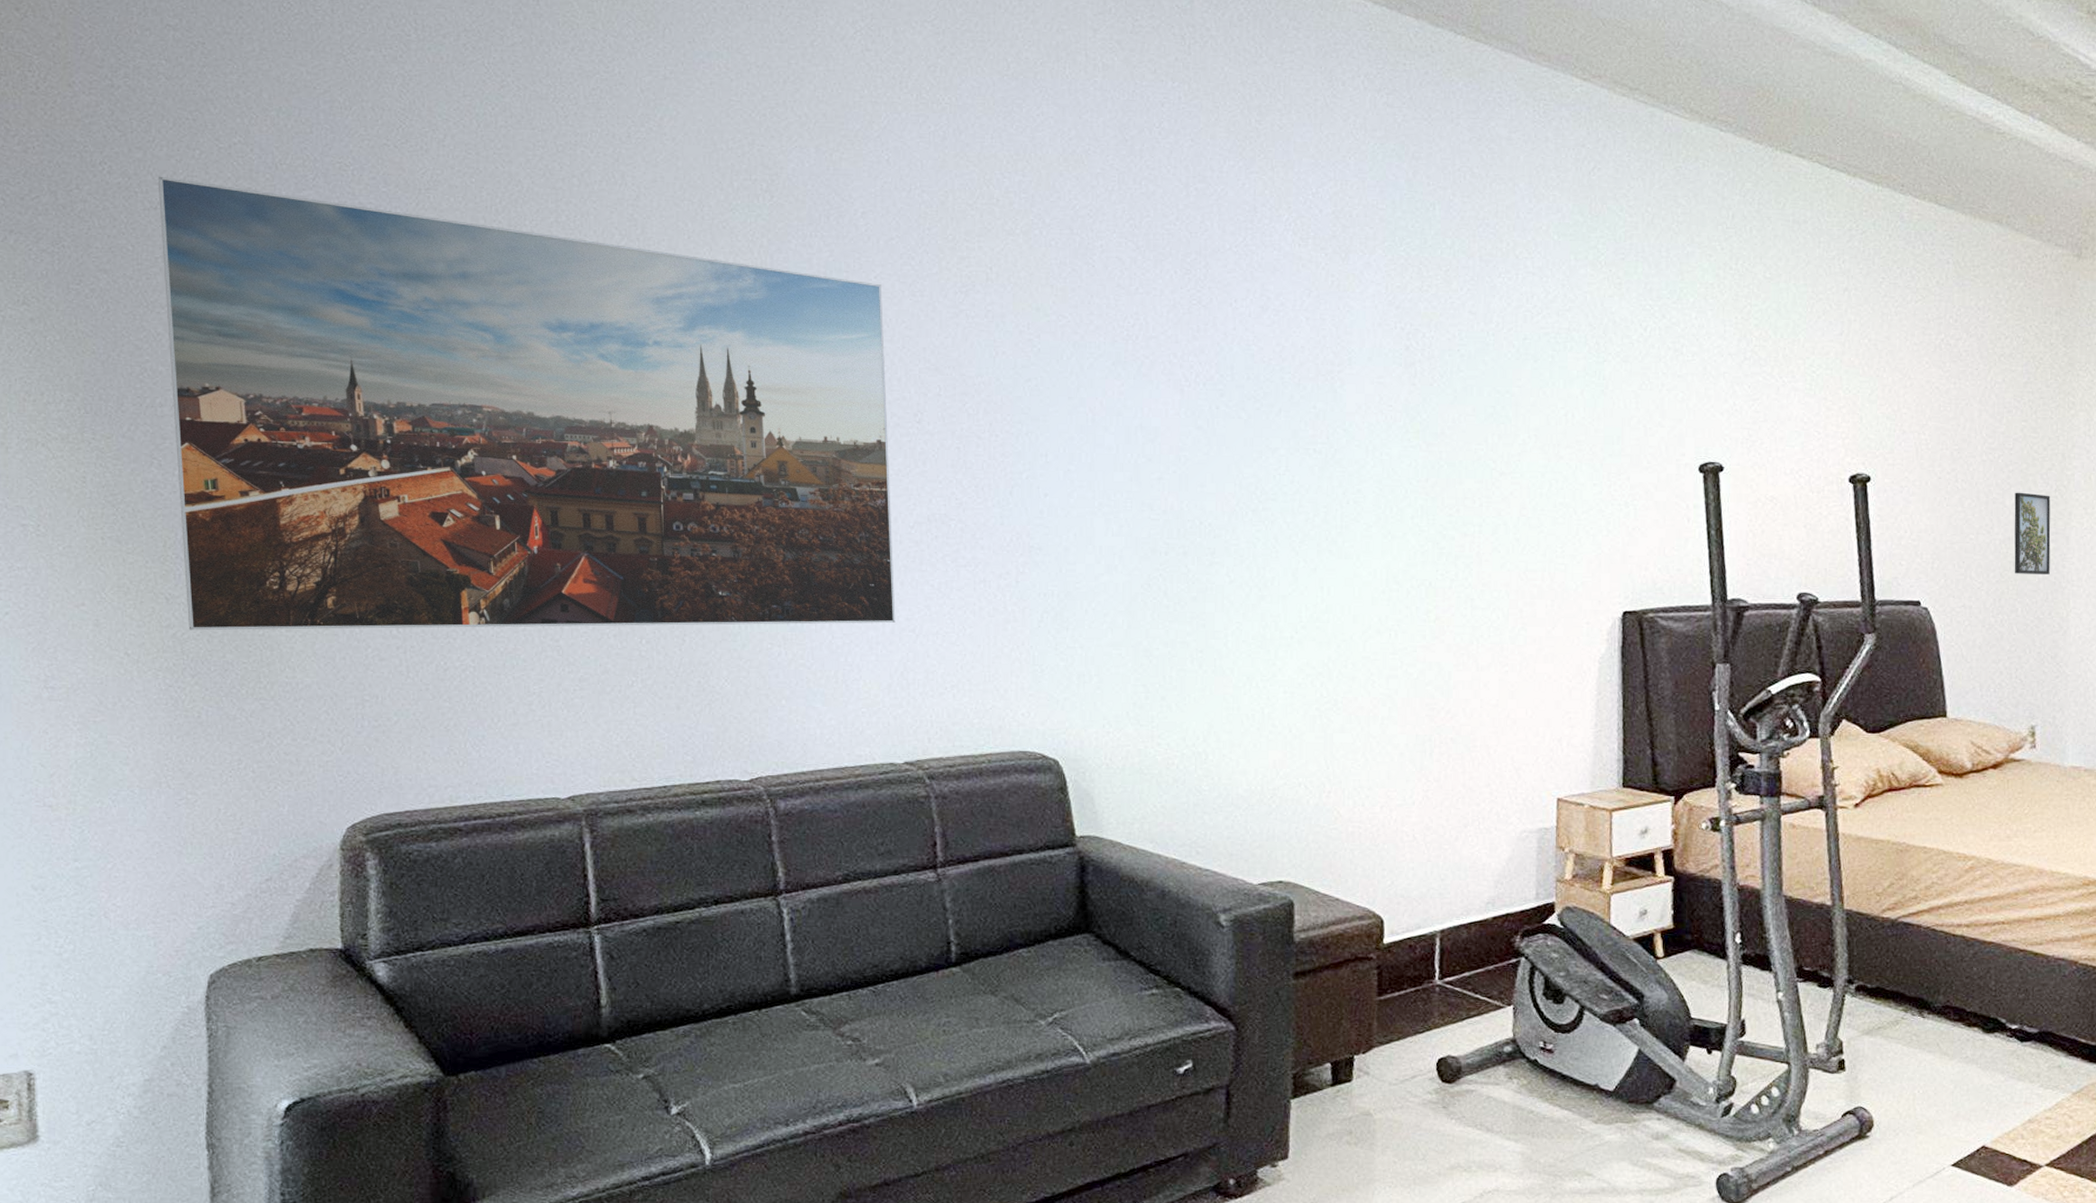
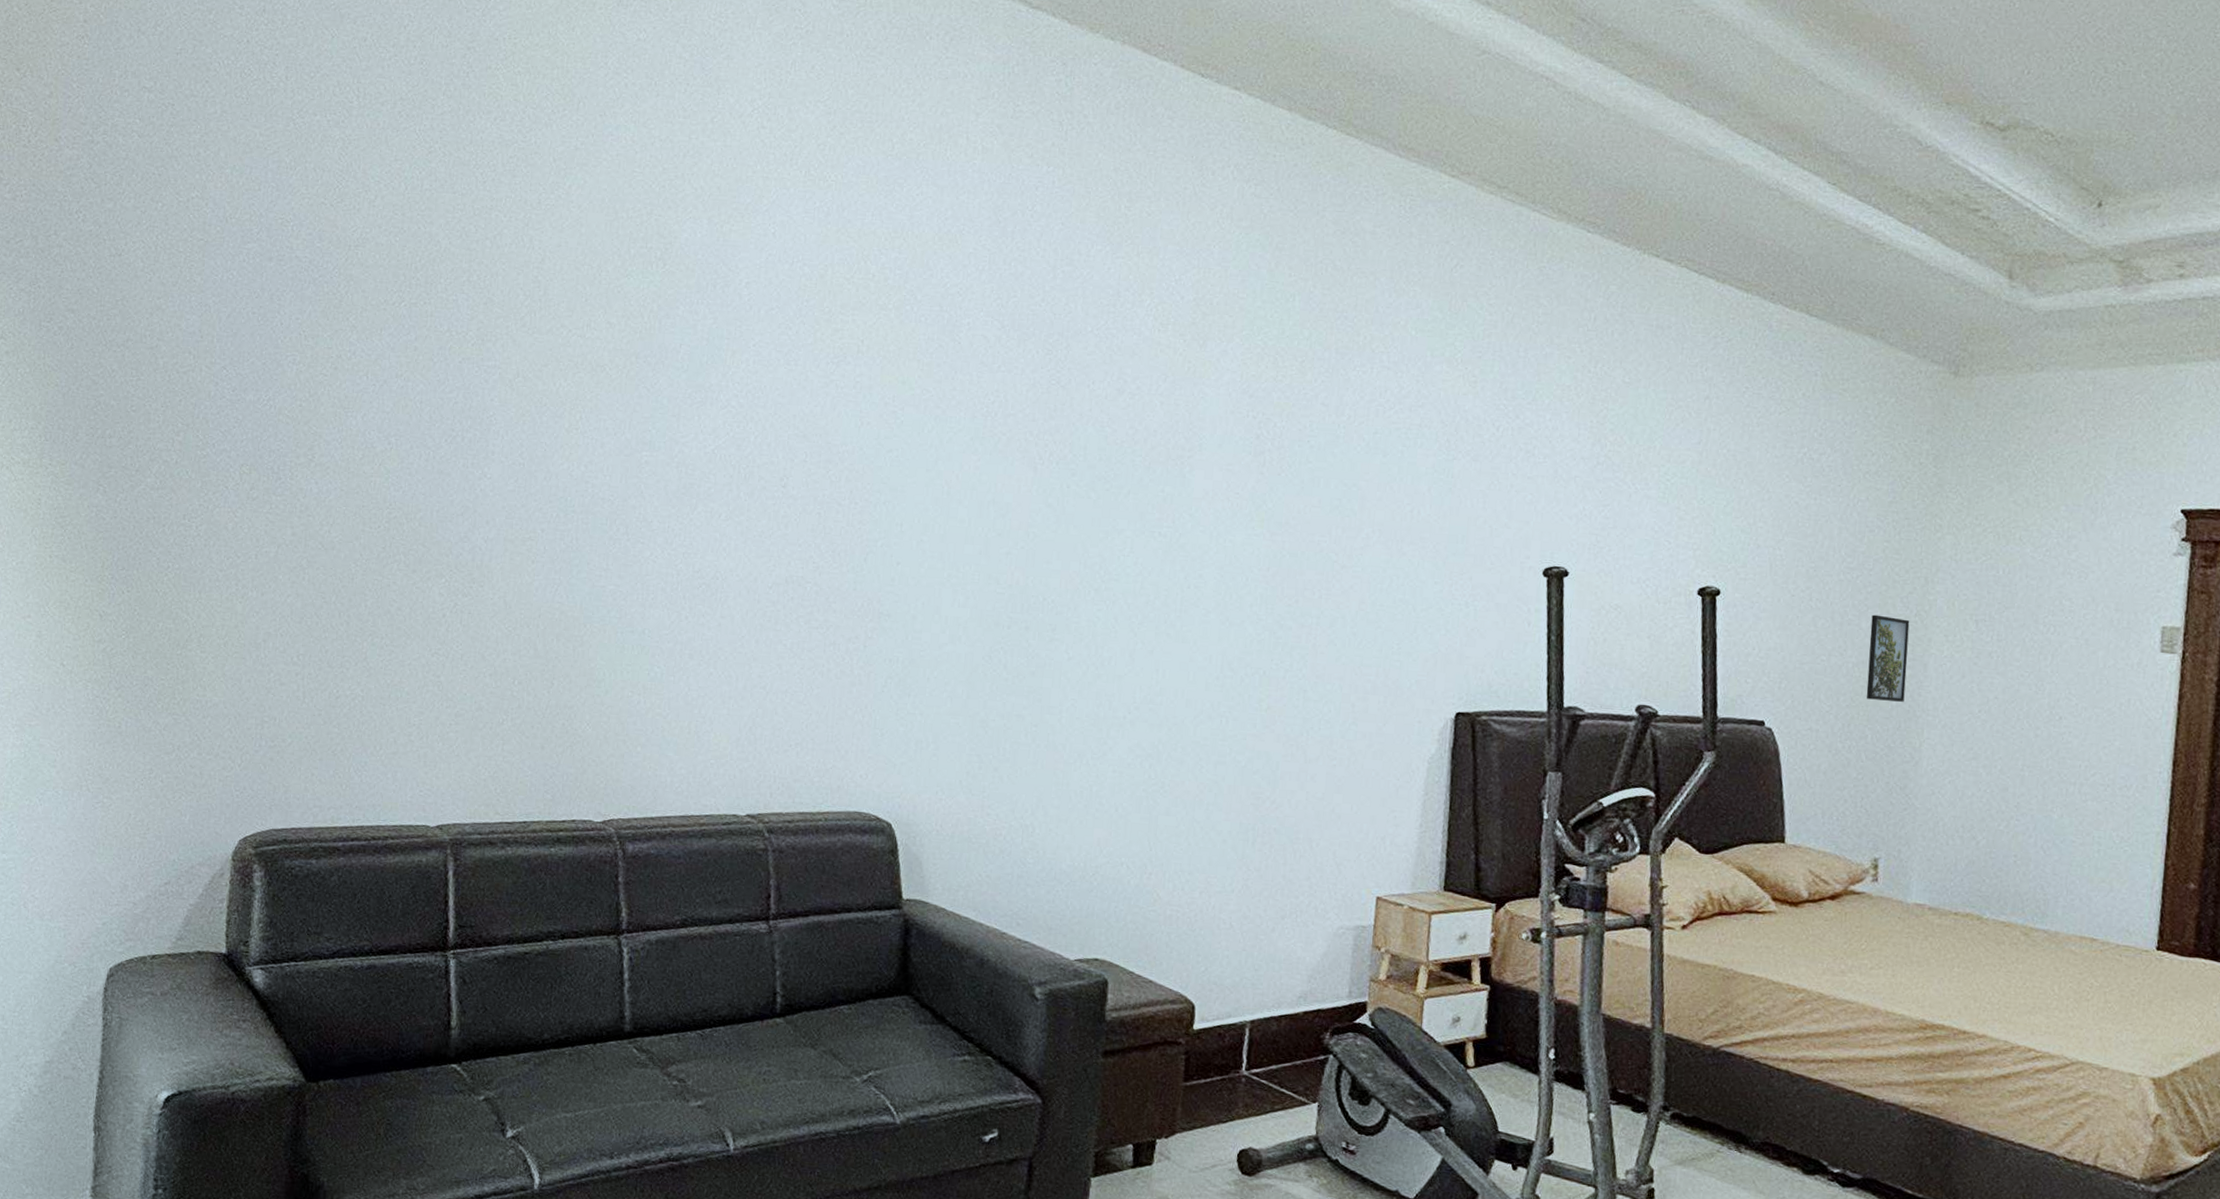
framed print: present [157,176,896,631] -> none [117,225,759,679]

